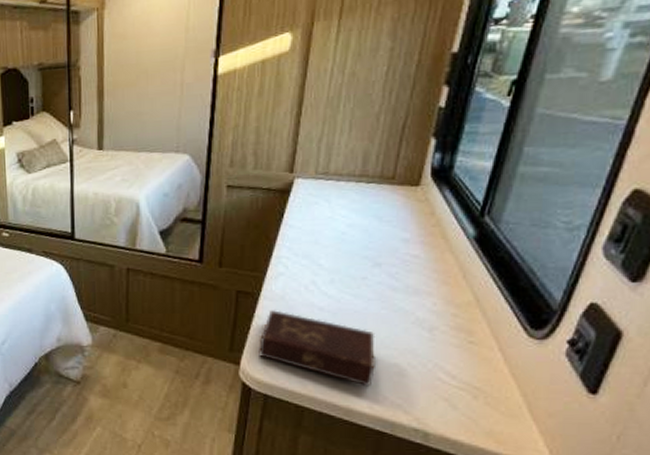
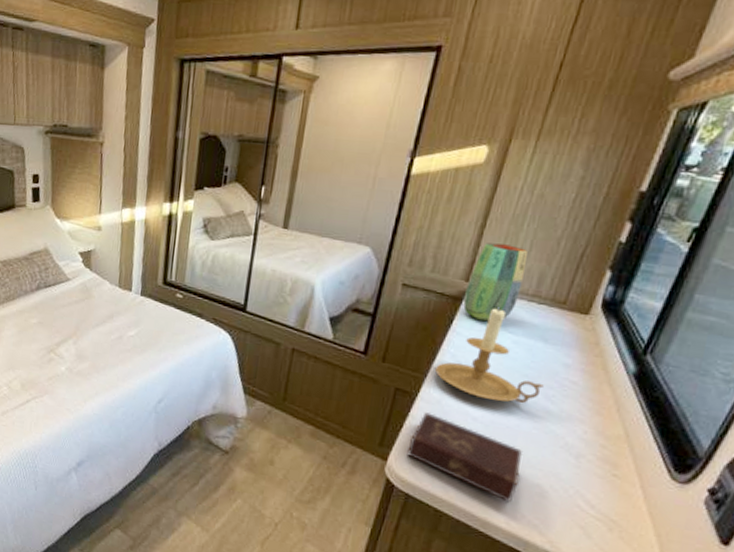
candle holder: none [273,193,385,288] -> present [434,307,544,403]
vase: none [290,129,347,209] -> present [463,243,528,321]

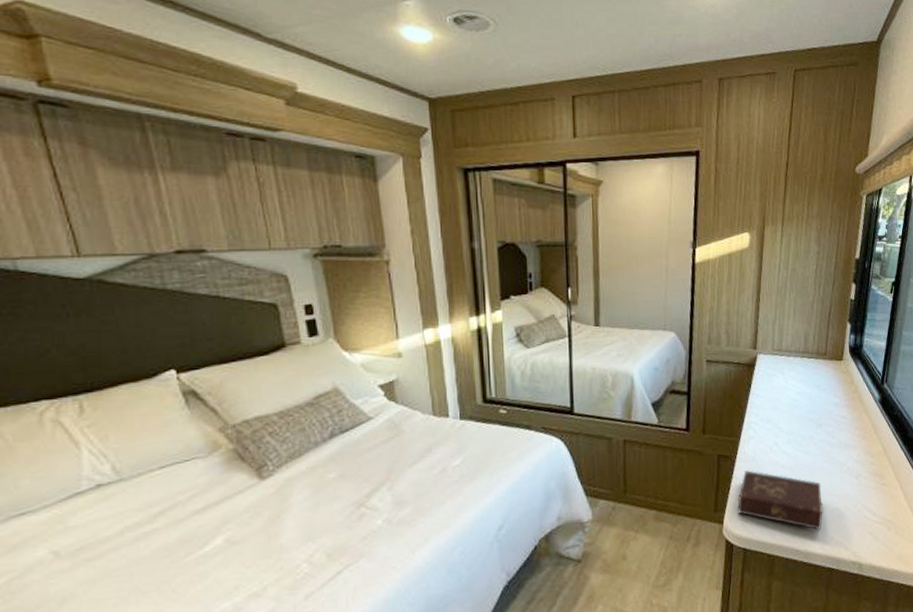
candle holder: present [434,307,544,403] -> none [745,366,825,447]
vase: present [463,243,528,321] -> none [755,313,794,380]

